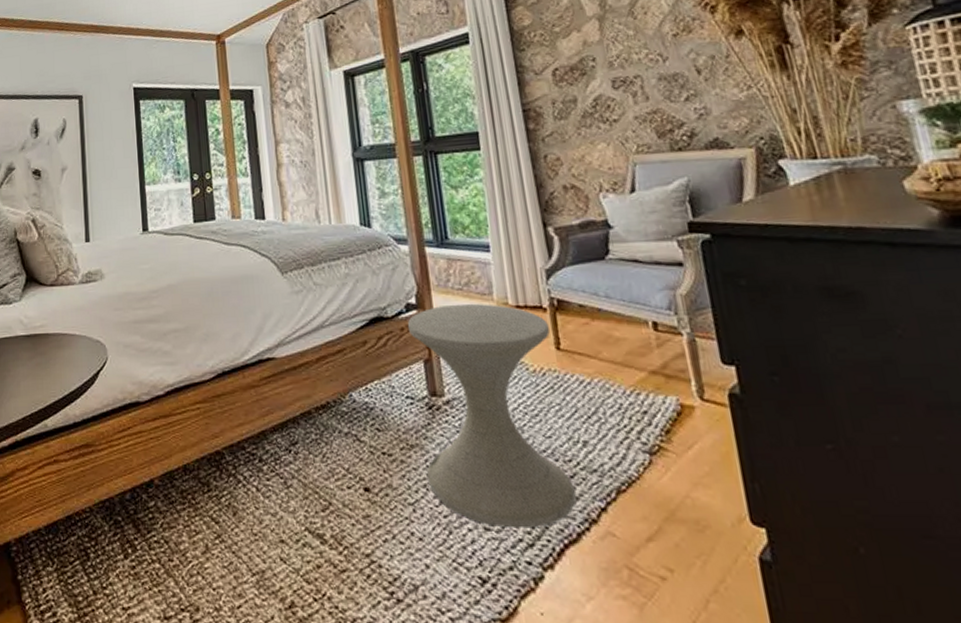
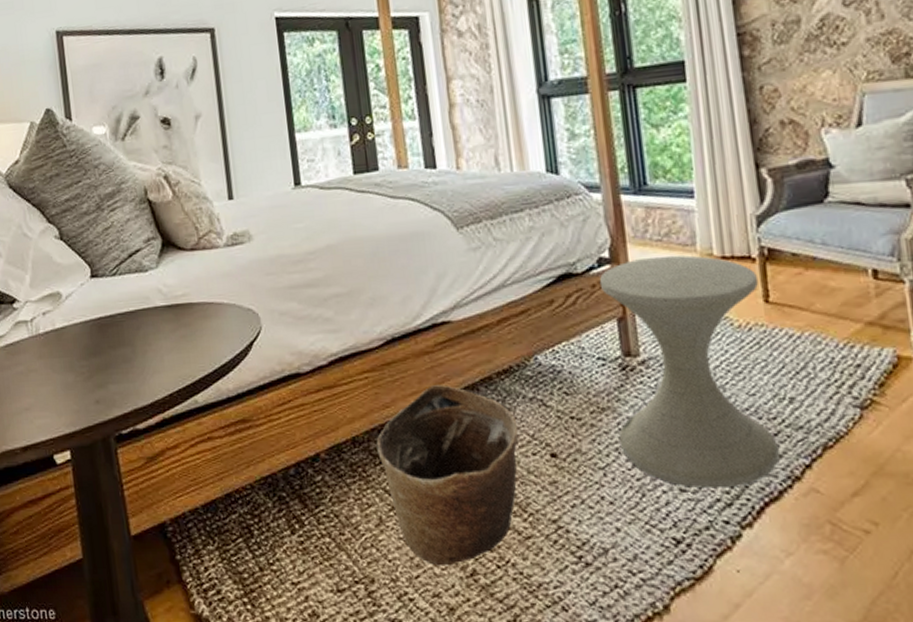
basket: none [205,417,335,597] -> present [376,385,518,566]

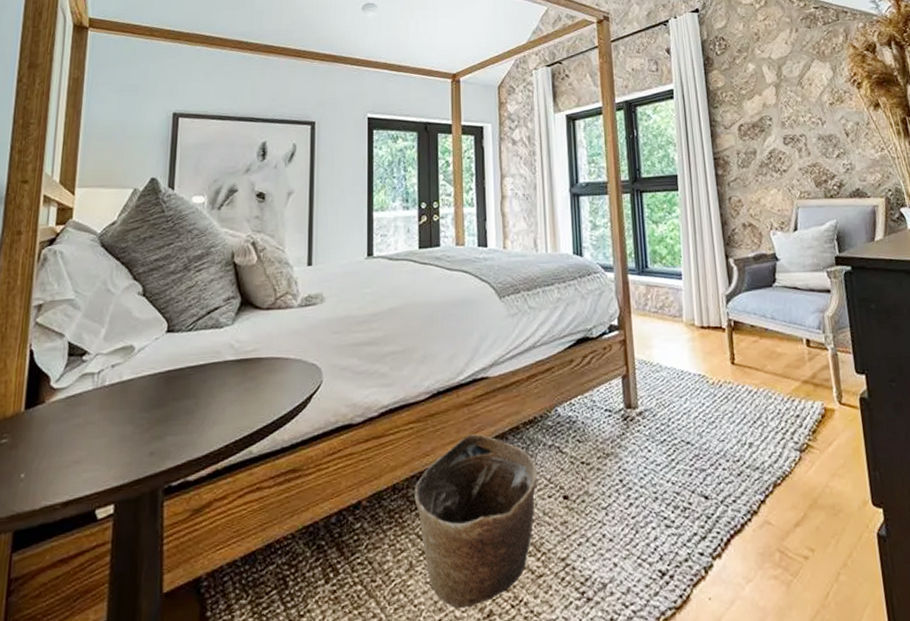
side table: present [599,255,779,489] -> none [609,324,742,524]

